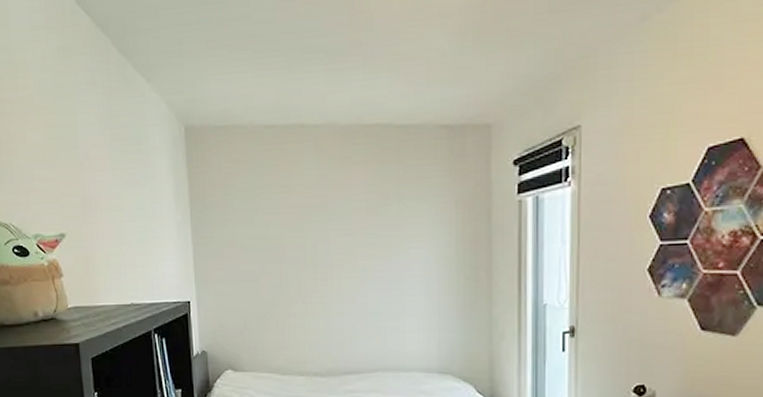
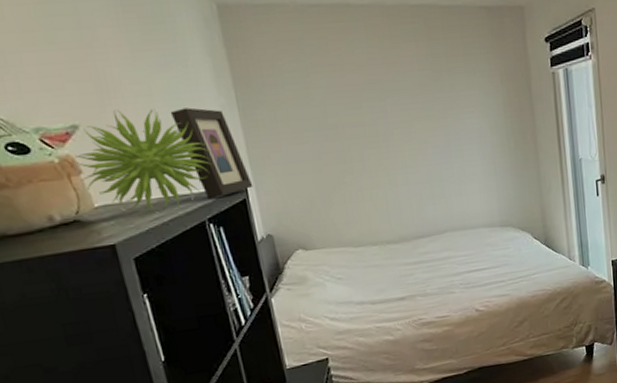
plant: none [58,221,163,317] -> present [74,109,212,212]
picture frame: none [135,223,196,311] -> present [170,107,253,200]

